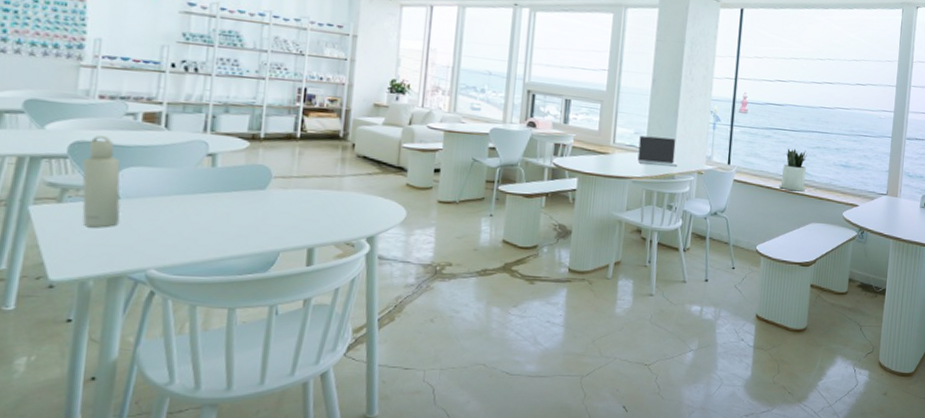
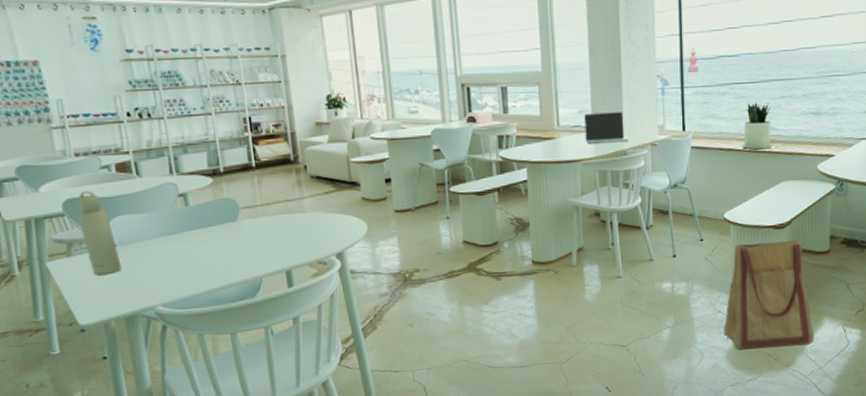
shopping bag: none [744,276,828,381] -> present [723,240,815,350]

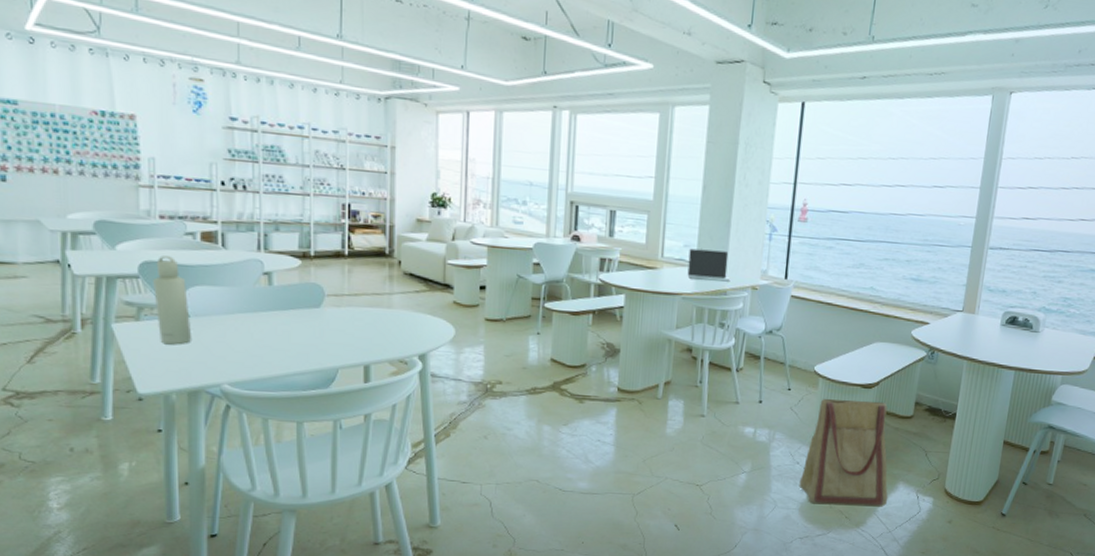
planter: present [742,102,773,150] -> none [841,260,875,308]

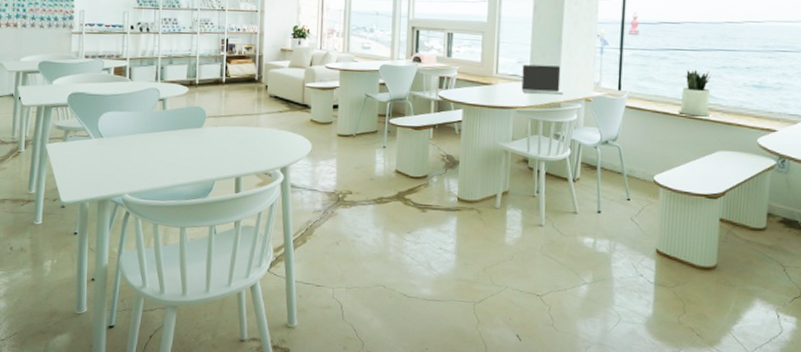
bottle: present [153,256,192,345] -> none [77,88,104,161]
shopping bag: present [799,398,888,507] -> none [644,208,744,326]
planter: none [841,260,875,308] -> present [678,69,712,117]

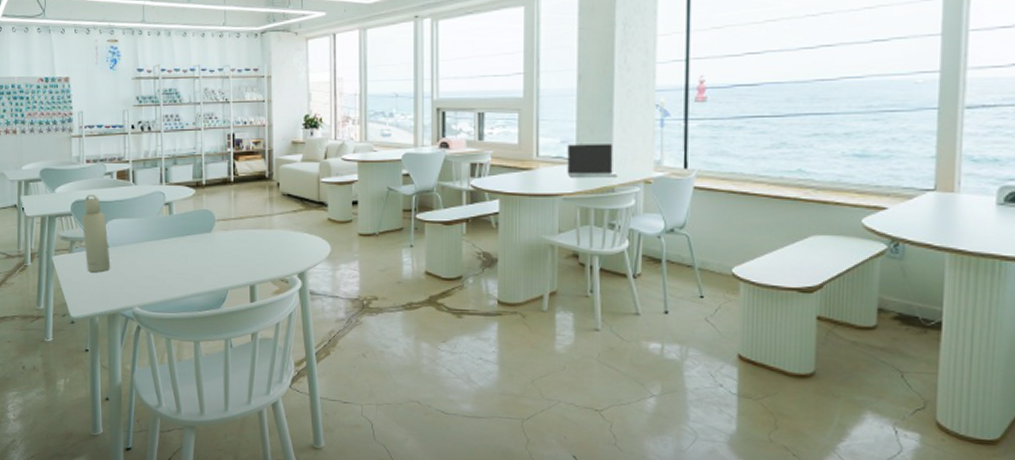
bottle: none [77,88,104,161] -> present [82,195,111,273]
planter: present [678,69,712,117] -> none [759,139,801,195]

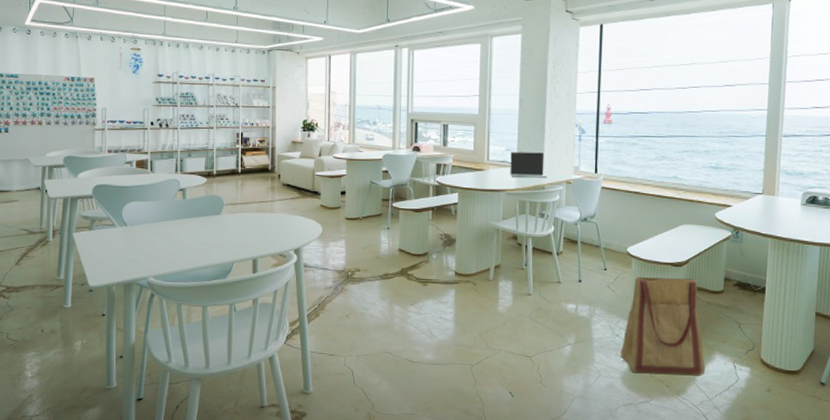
bottle: present [82,195,111,273] -> none [102,180,128,248]
shopping bag: none [725,306,852,444] -> present [620,276,706,376]

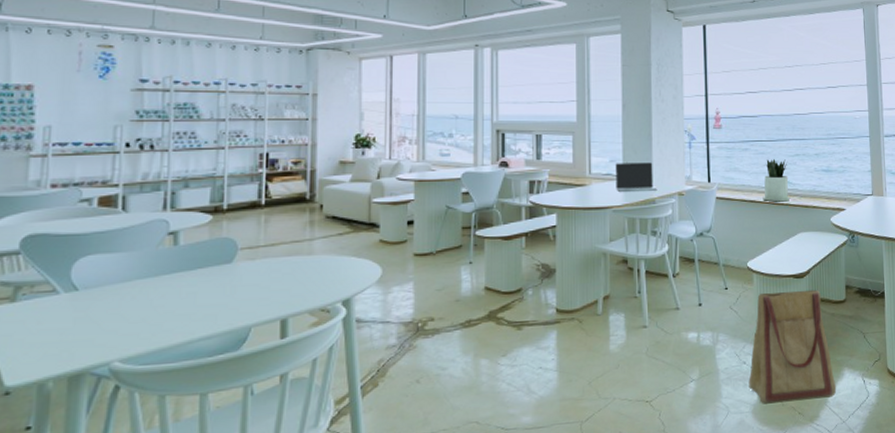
planter: none [647,153,676,195] -> present [763,158,791,202]

